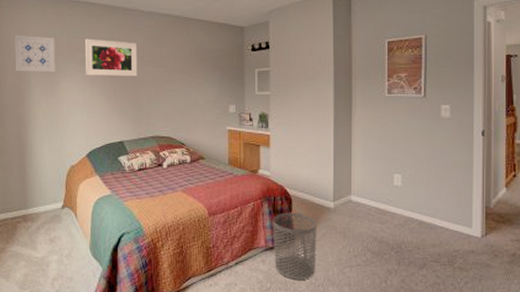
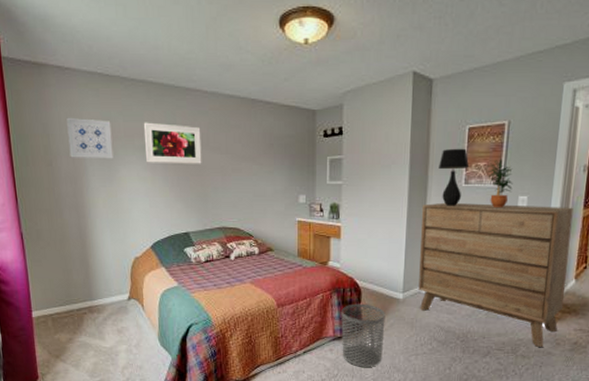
dresser: none [347,111,496,259] -> present [418,202,574,347]
table lamp: none [362,60,390,115] -> present [438,148,469,206]
potted plant: none [408,70,434,116] -> present [487,159,513,207]

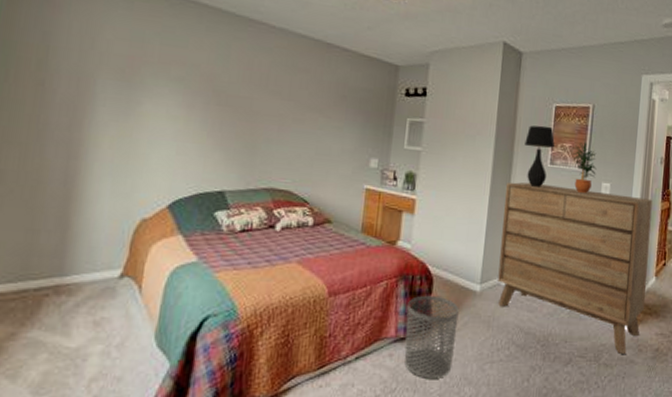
wall art: present [66,117,114,159] -> none [74,28,143,89]
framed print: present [143,122,202,164] -> none [182,49,261,109]

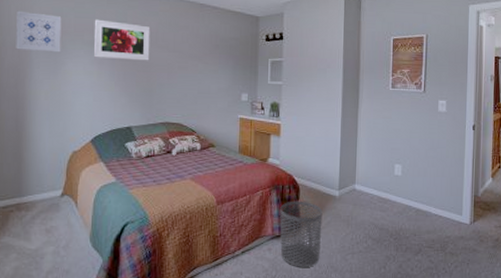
wall art: none [74,28,143,89] -> present [16,10,62,53]
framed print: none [182,49,261,109] -> present [93,19,151,61]
dresser: present [498,182,653,354] -> none [353,104,485,244]
table lamp: present [524,125,555,187] -> none [368,56,394,108]
potted plant: present [572,142,597,193] -> none [410,67,433,110]

